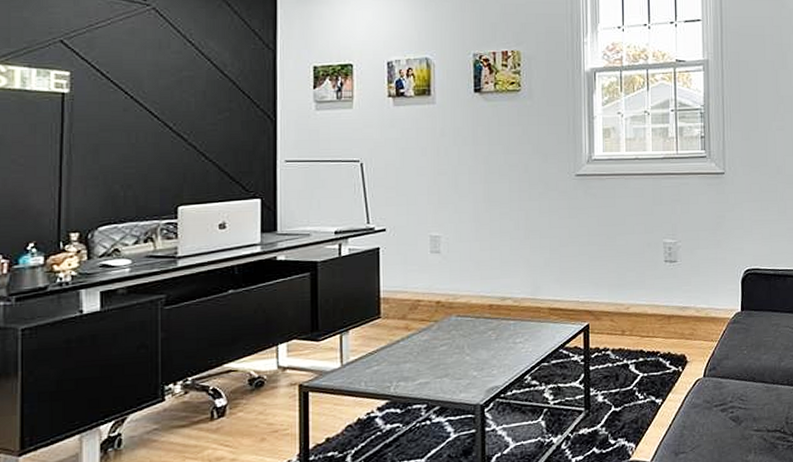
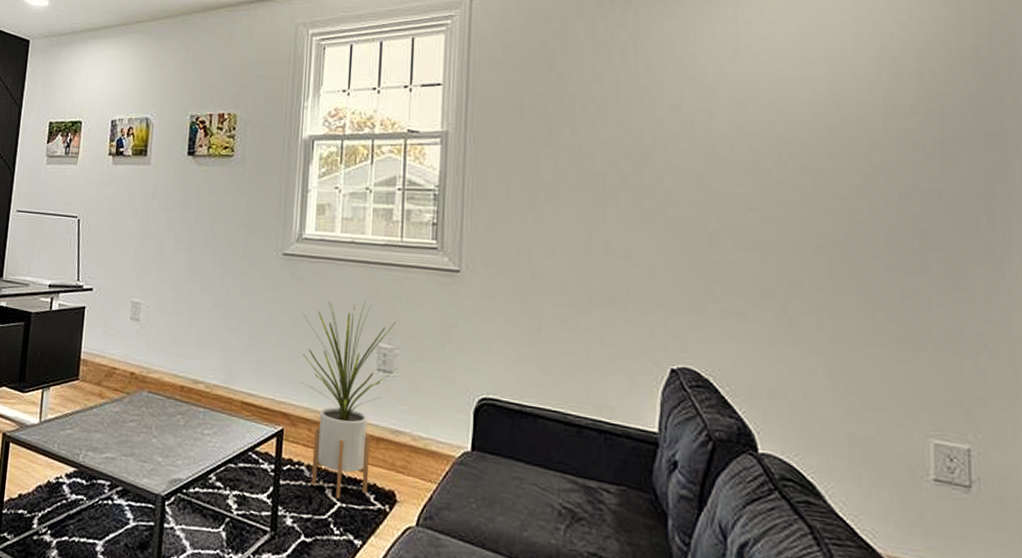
house plant: none [598,206,682,371] -> present [300,300,398,499]

